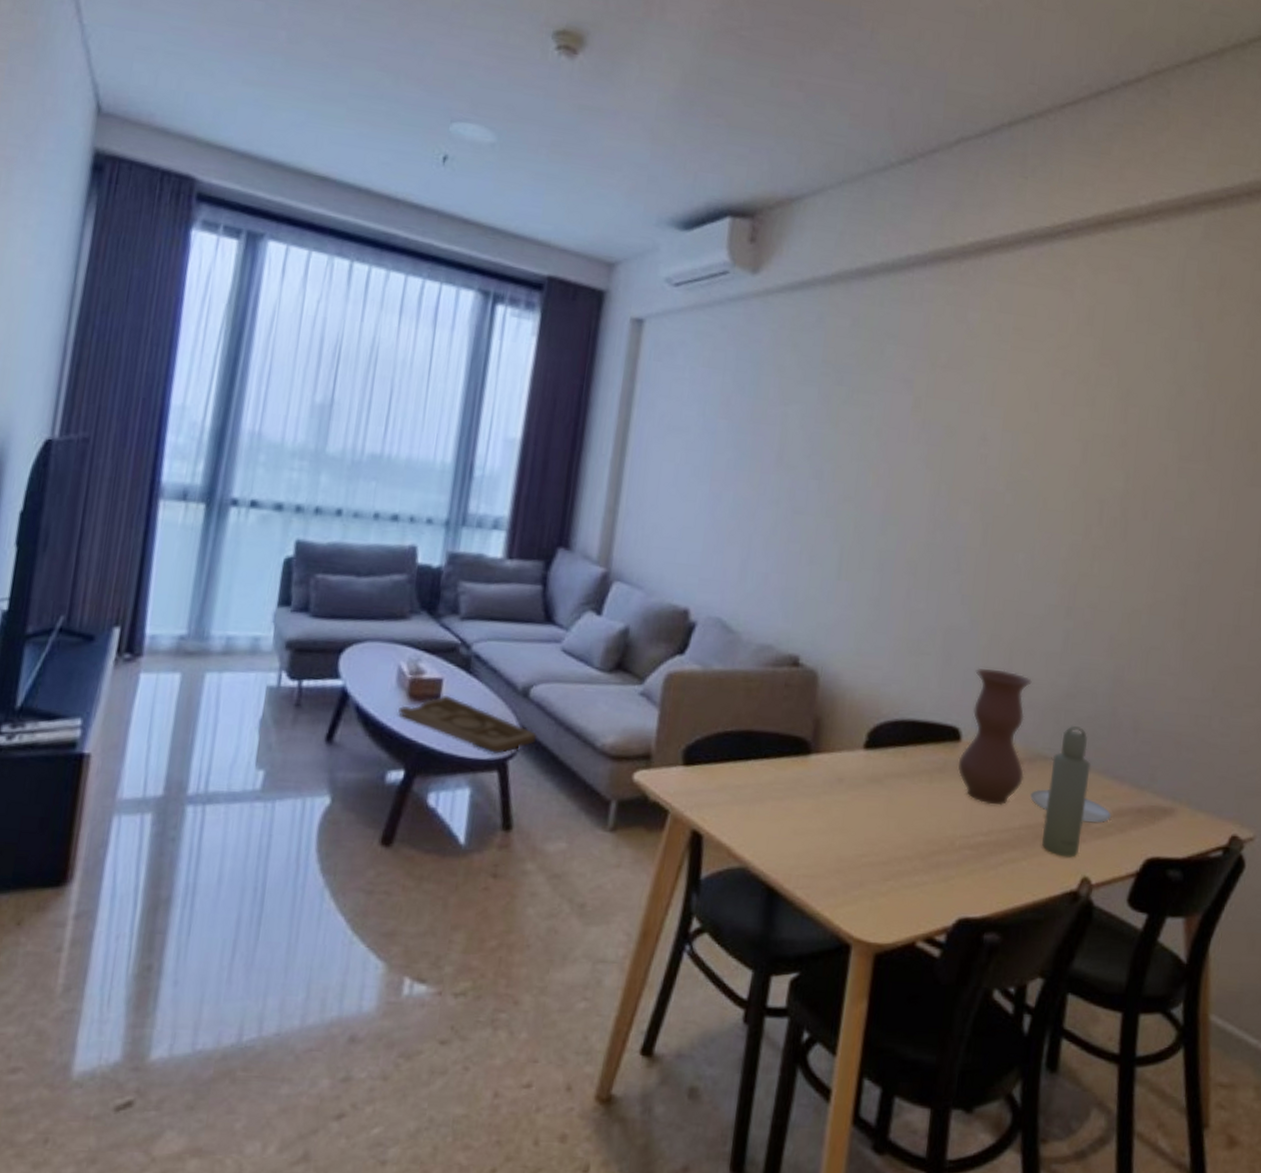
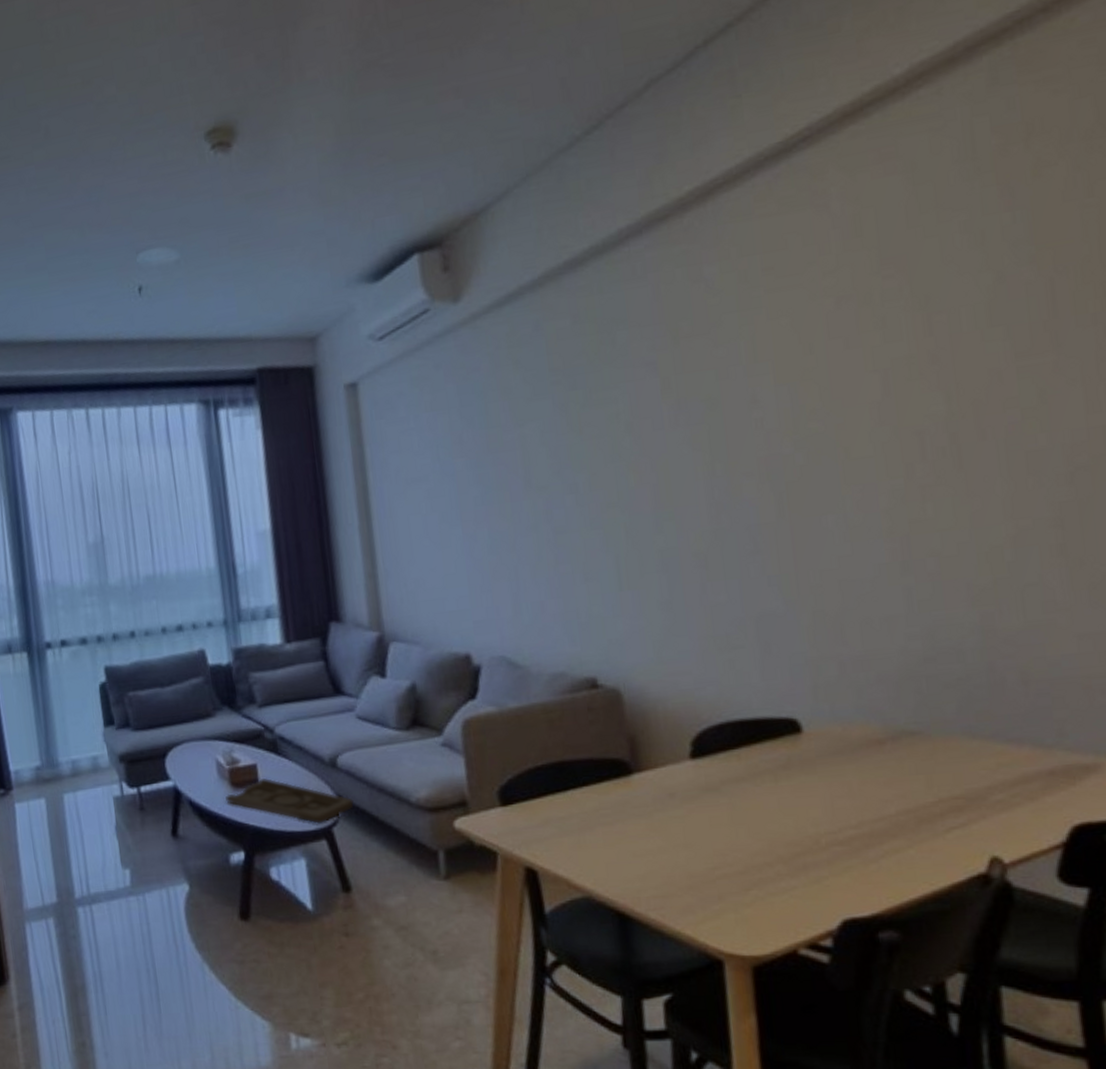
vase: present [957,667,1032,806] -> none [802,646,890,795]
plate: present [1030,789,1112,824] -> none [902,767,1015,797]
bottle: present [1041,725,1091,857] -> none [921,691,979,838]

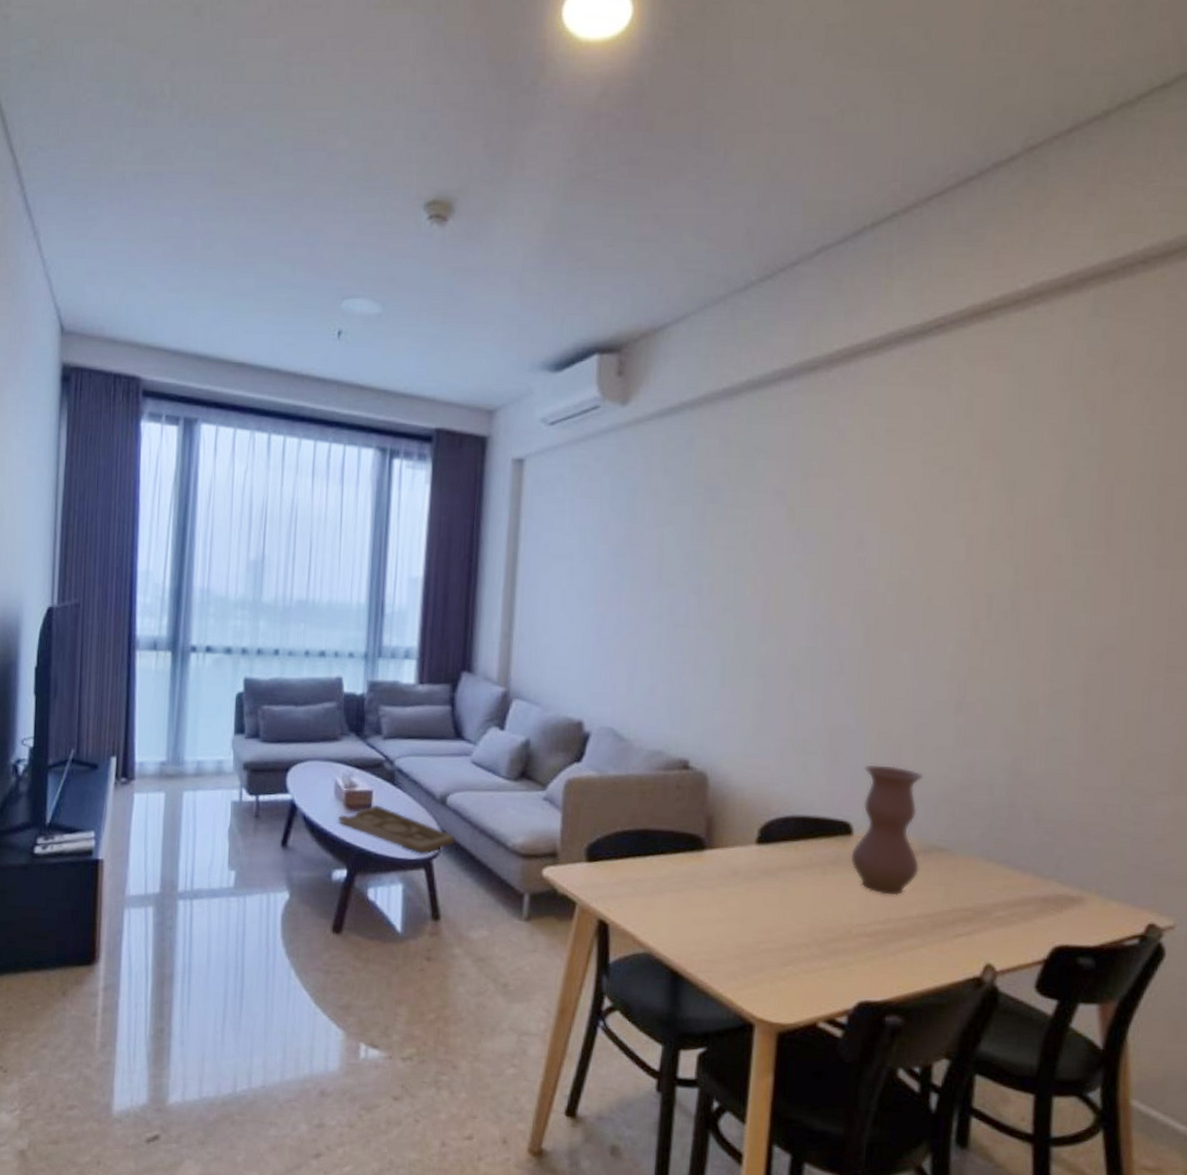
vase: none [802,646,890,795] -> present [850,764,923,896]

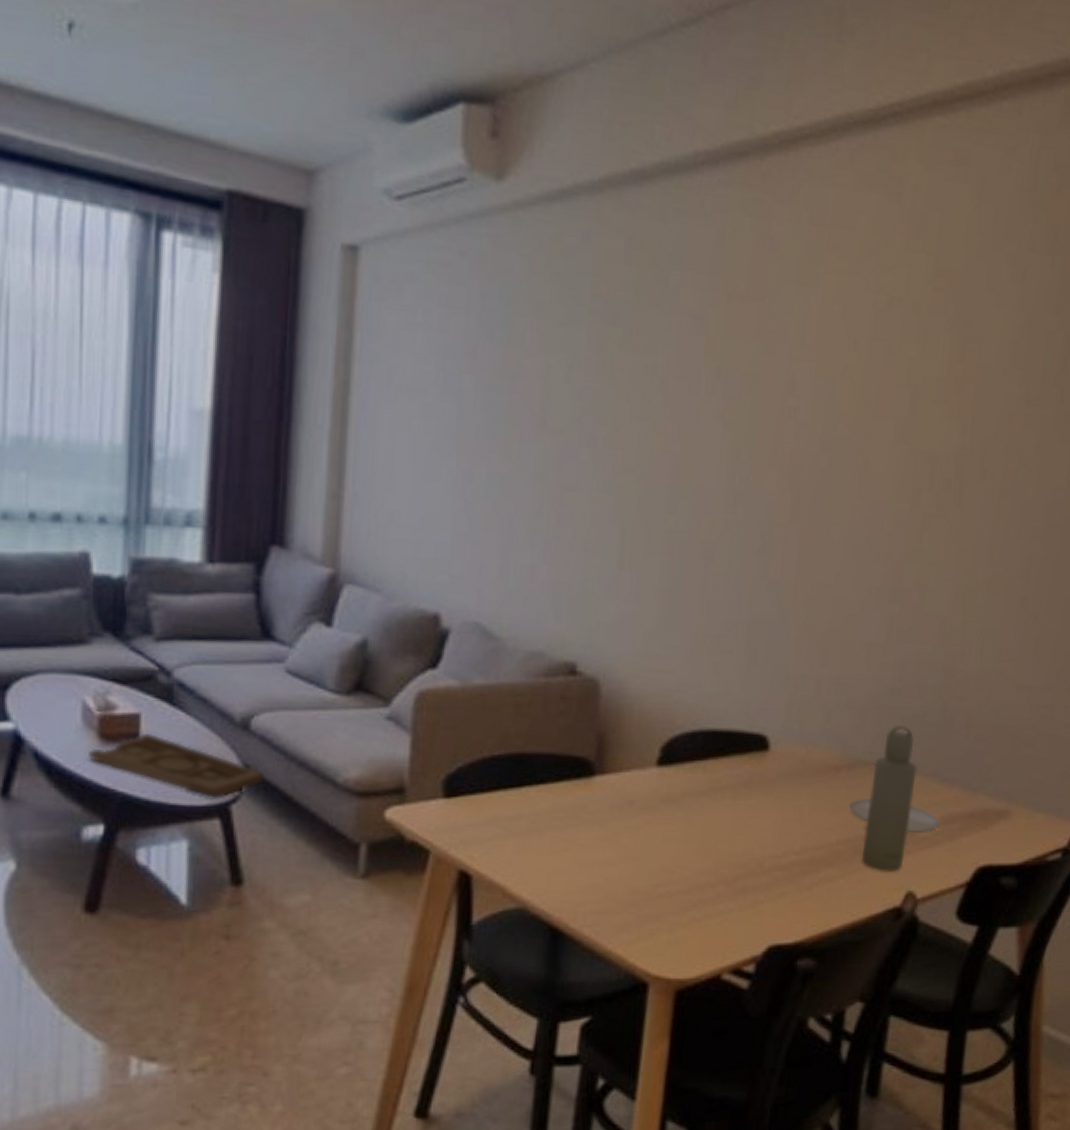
vase: present [850,764,923,896] -> none [765,664,851,820]
plate: none [927,879,1015,912] -> present [849,798,941,832]
bottle: none [940,817,990,945] -> present [861,724,918,871]

